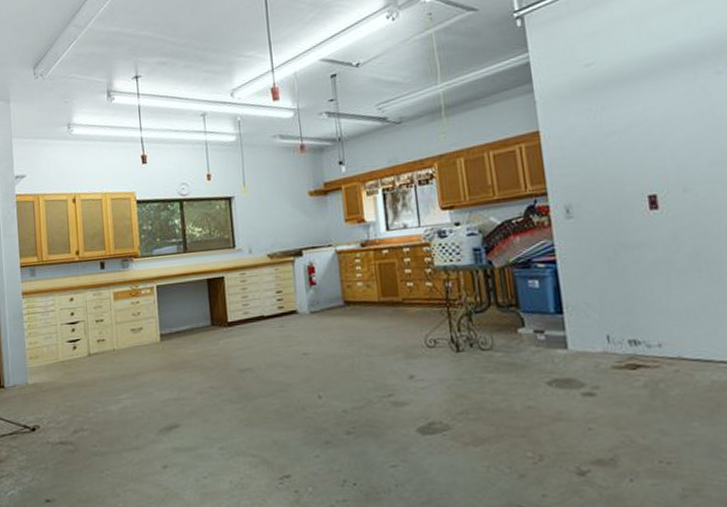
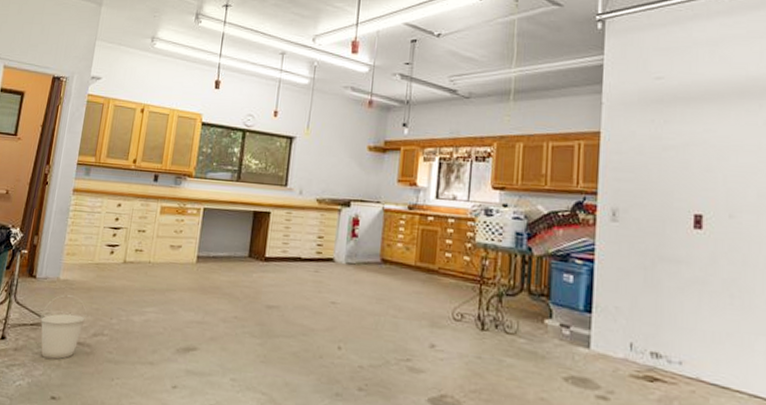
bucket: none [17,398,63,464] -> present [40,295,87,360]

